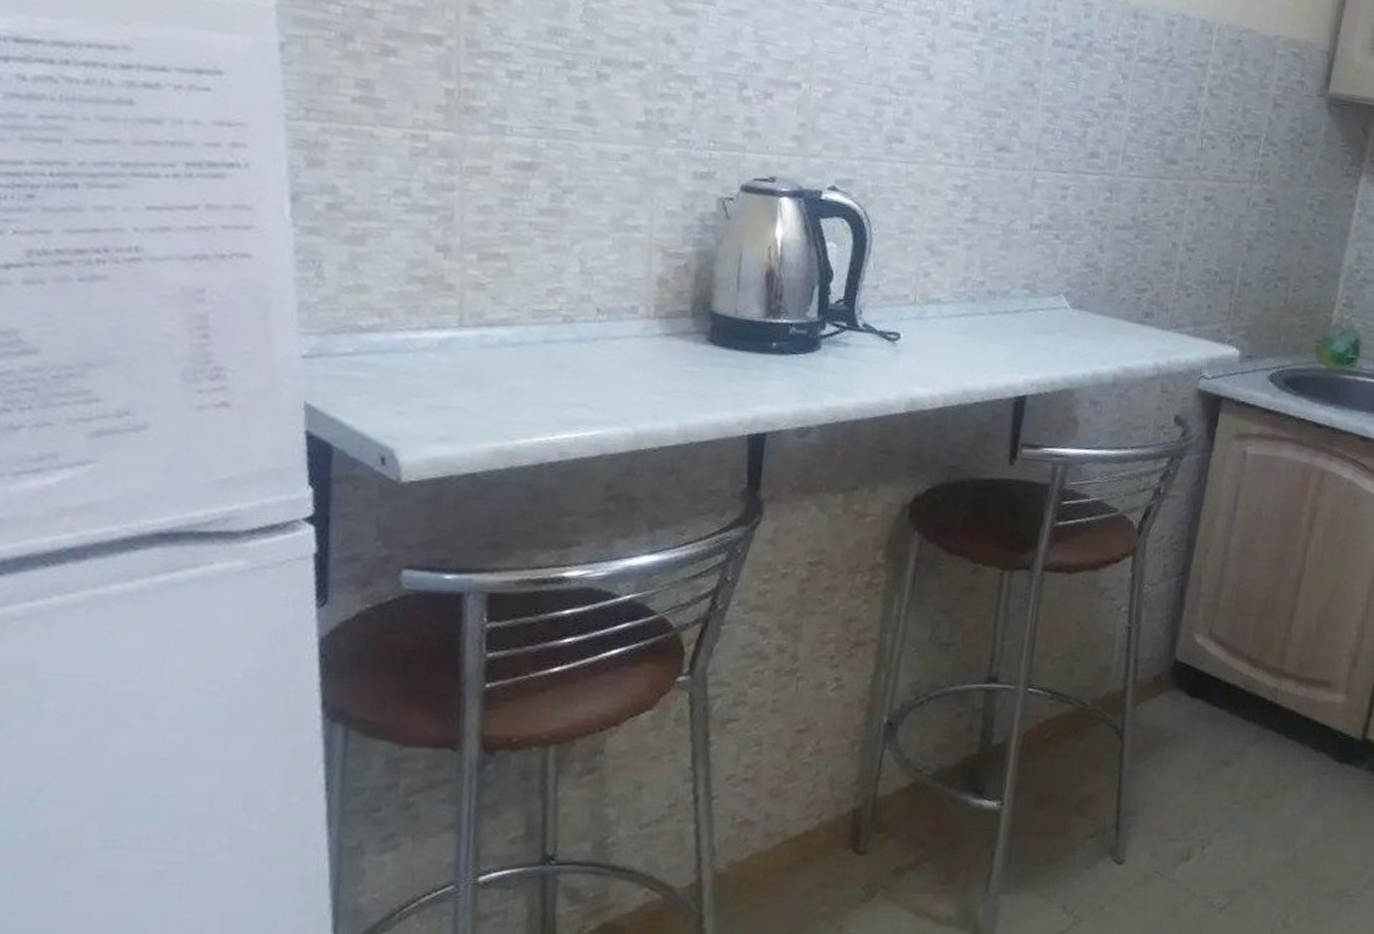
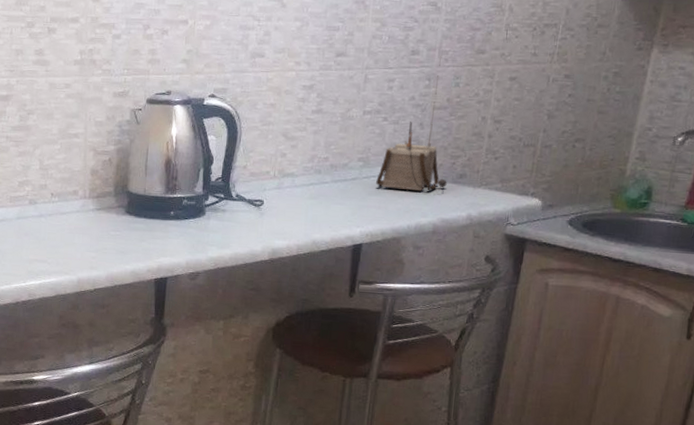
radio: none [1044,161,1131,332] -> present [376,55,447,192]

